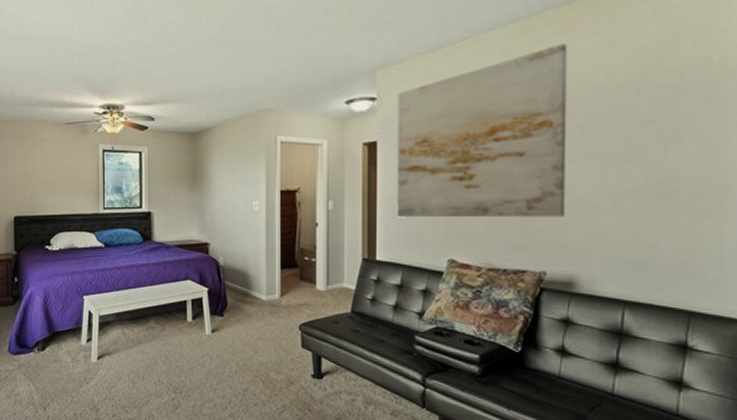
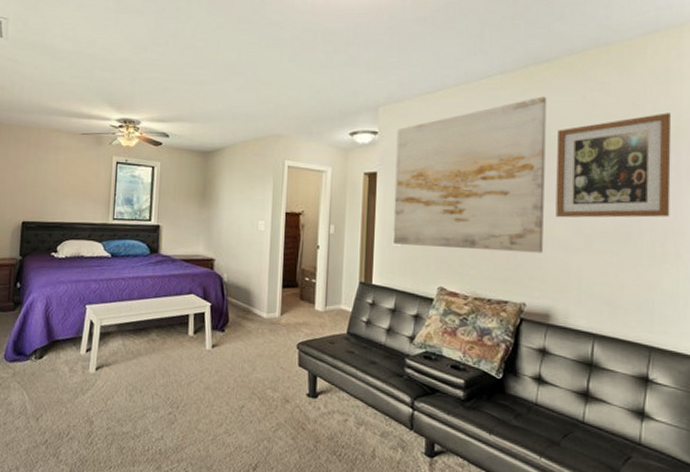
wall art: none [579,50,716,177] -> present [555,113,672,218]

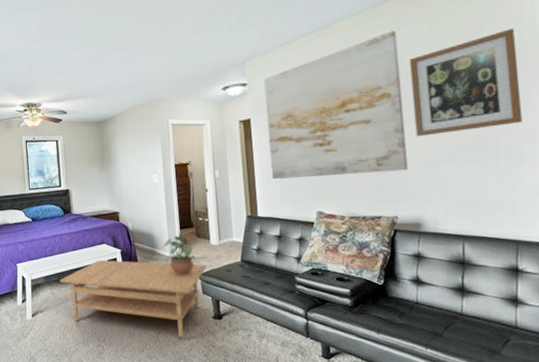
coffee table: none [135,313,307,415] -> present [60,260,207,338]
potted plant: none [259,292,295,343] -> present [162,233,195,276]

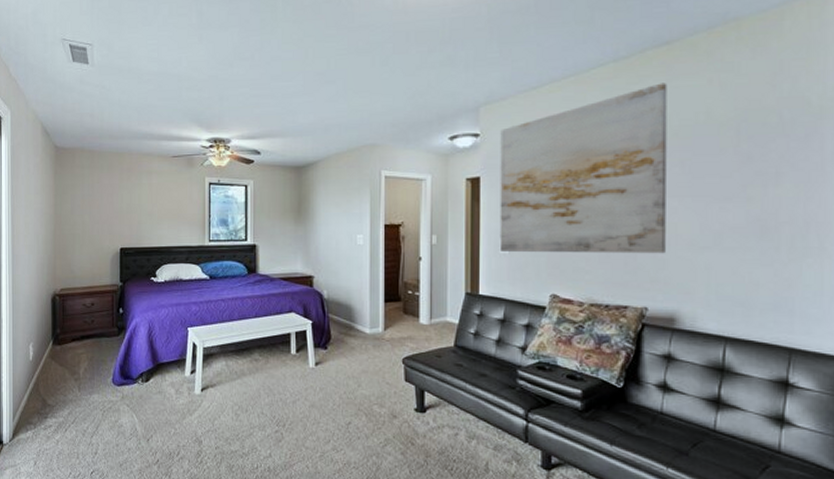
coffee table: present [60,260,207,338] -> none [237,331,413,431]
potted plant: present [162,233,195,276] -> none [361,307,400,358]
wall art: present [410,28,523,137] -> none [679,91,814,214]

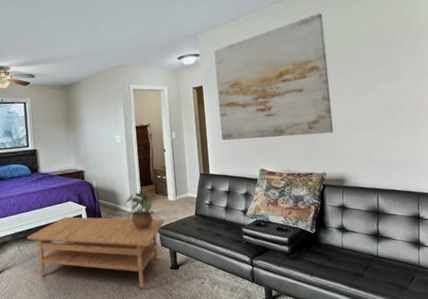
coffee table: none [237,331,413,431] -> present [27,216,165,288]
potted plant: none [361,307,400,358] -> present [124,190,155,230]

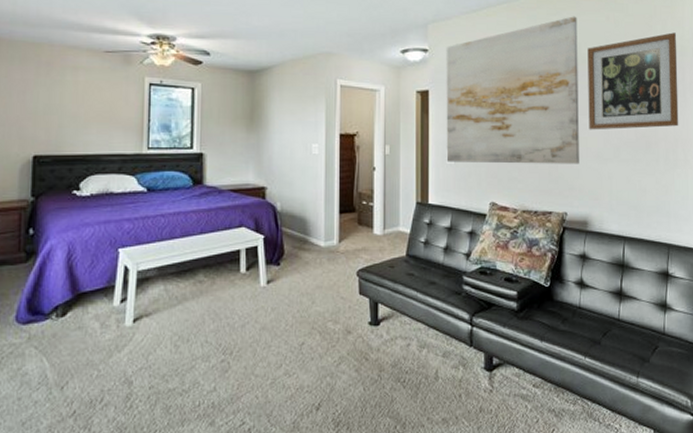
coffee table: present [27,216,165,288] -> none [178,248,367,349]
potted plant: present [124,190,155,230] -> none [316,218,354,272]
wall art: none [333,16,421,105] -> present [587,32,679,130]

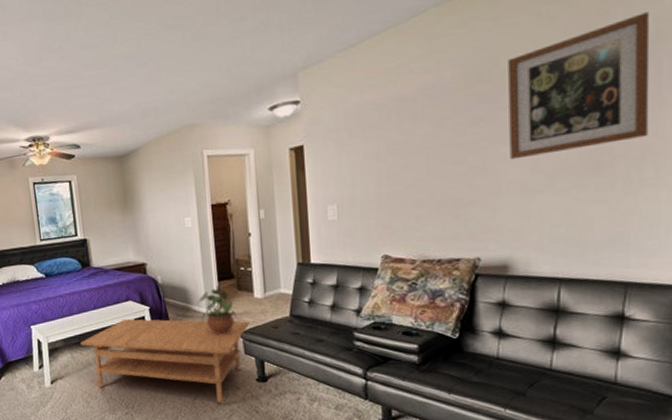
coffee table: none [178,248,367,349] -> present [80,319,250,403]
potted plant: none [316,218,354,272] -> present [197,285,236,335]
wall art: present [446,16,579,165] -> none [321,22,497,219]

